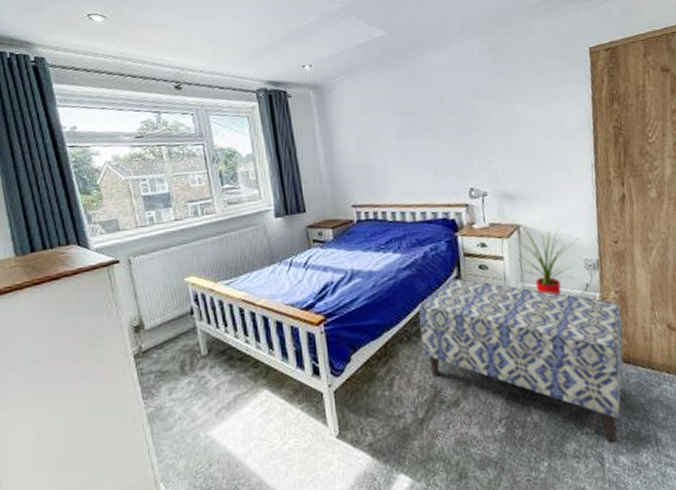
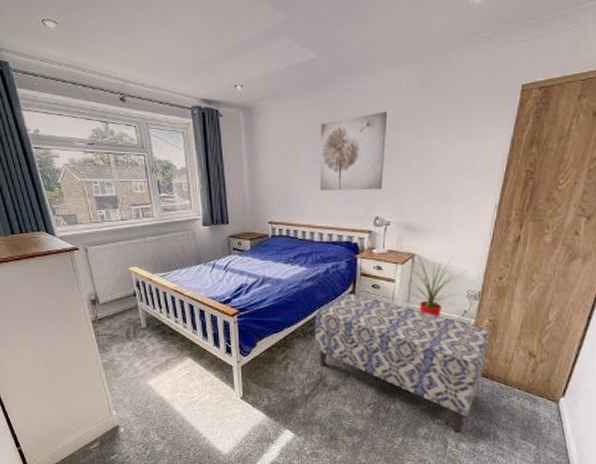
wall art: none [398,80,472,165] -> present [319,112,388,190]

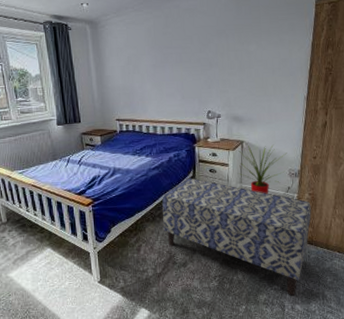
wall art: present [319,112,388,190] -> none [157,23,212,90]

